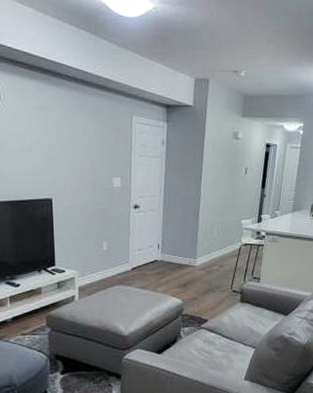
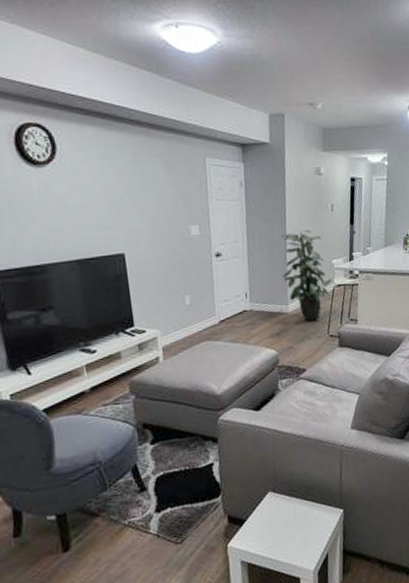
indoor plant: none [194,190,240,276] -> present [282,230,333,321]

